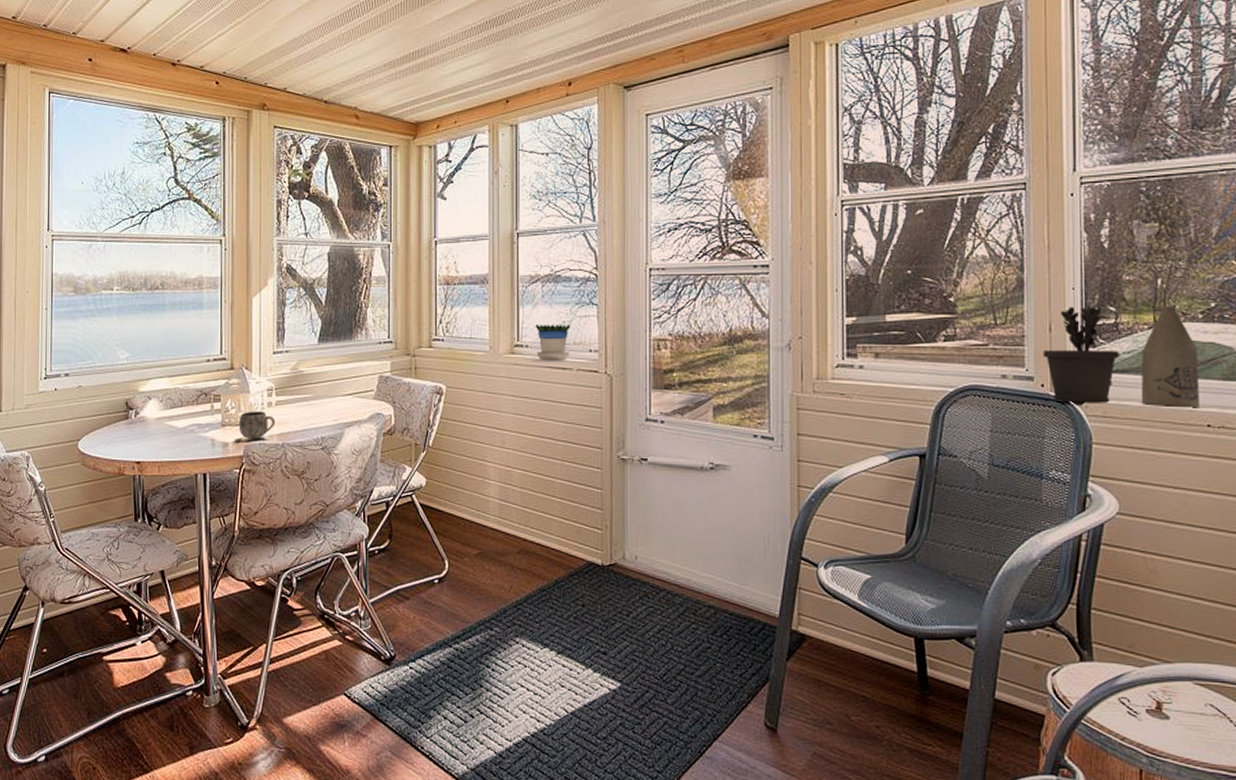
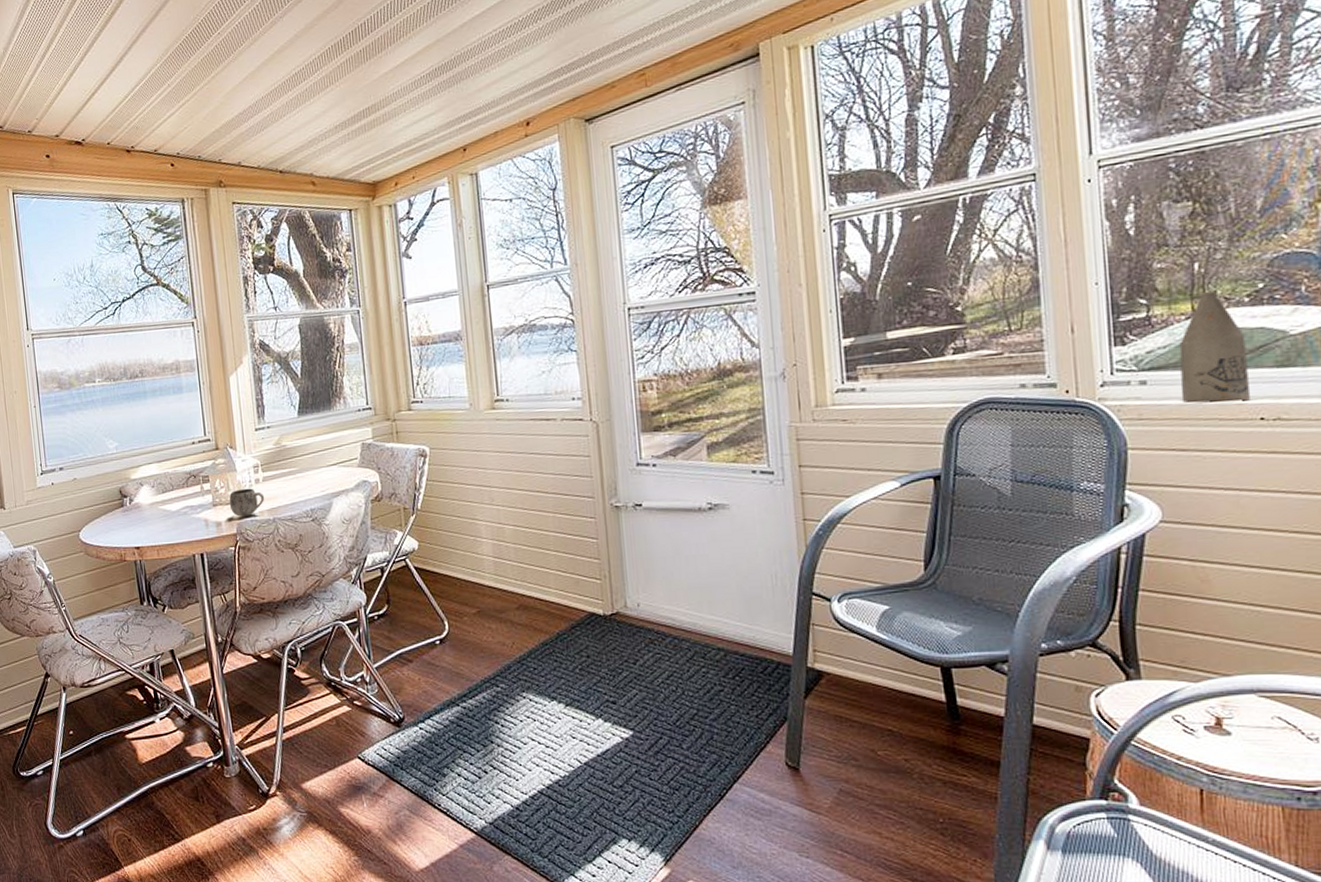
flowerpot: present [535,325,571,361] -> none [514,374,552,414]
flower pot: present [1043,305,1119,404] -> none [1066,300,1154,408]

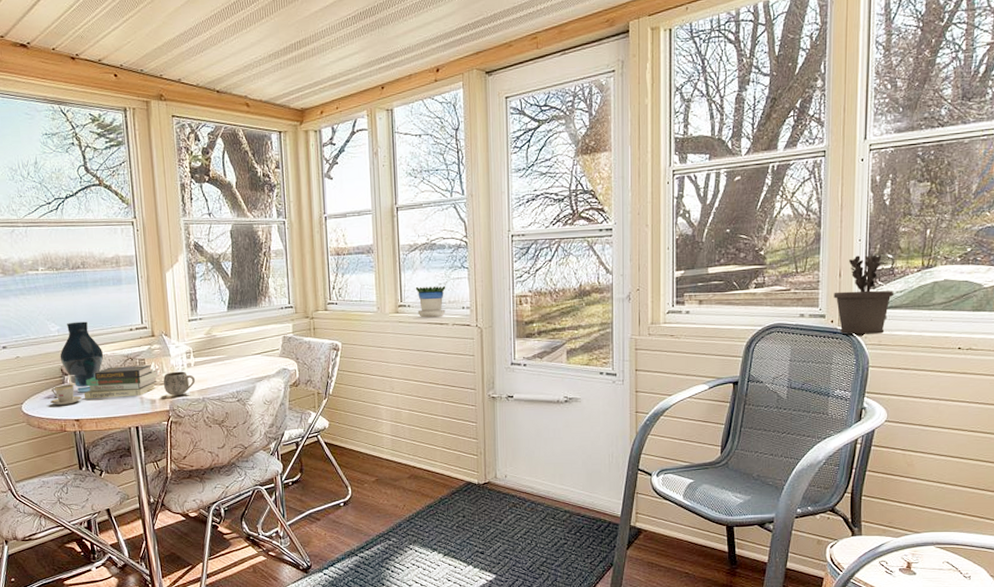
teacup: none [109,507,142,532] -> present [50,384,82,406]
vase: none [118,436,165,517] -> present [60,321,104,393]
books: none [144,483,224,524] -> present [83,365,159,400]
flowerpot: none [514,374,552,414] -> present [415,286,446,318]
flower pot: none [1066,300,1154,408] -> present [834,254,893,335]
decorative bottle: present [1179,290,1252,404] -> none [908,251,955,336]

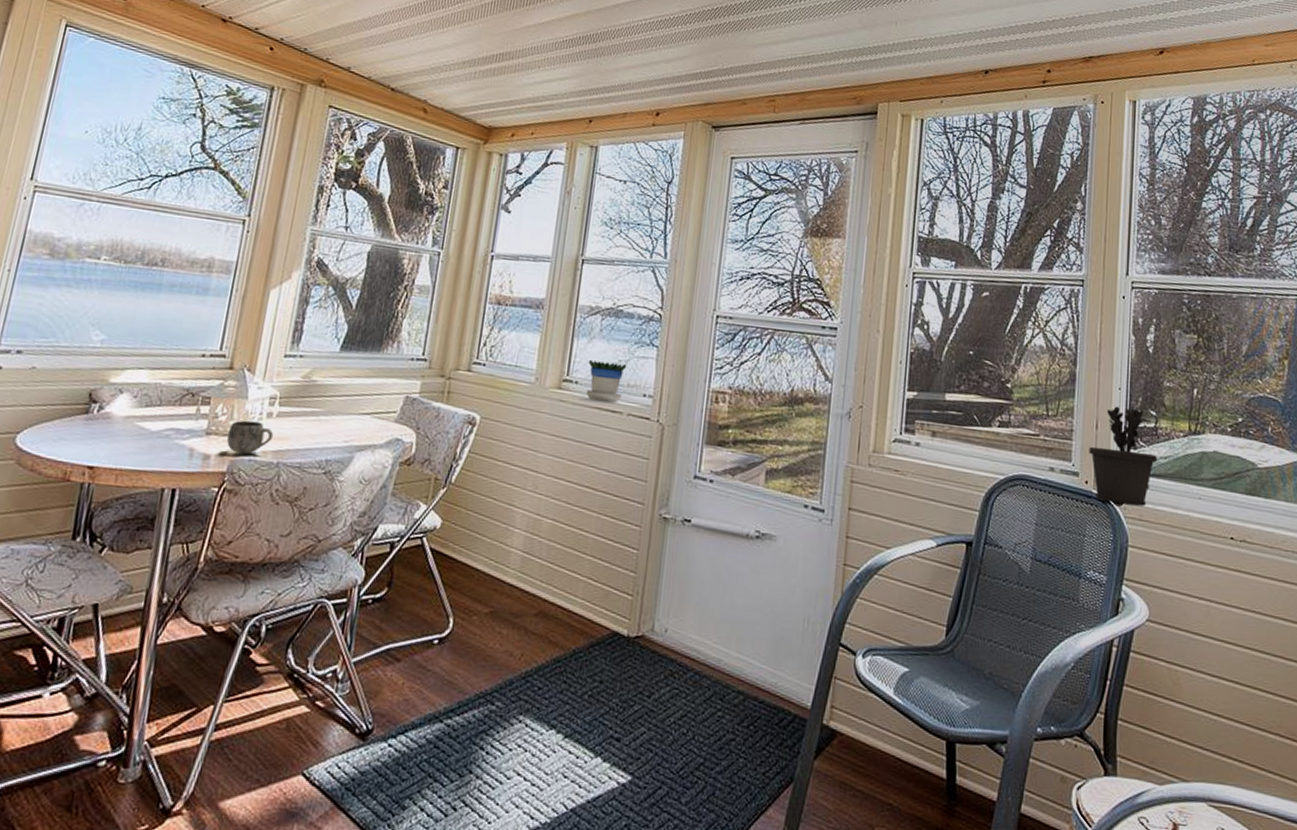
teacup: present [50,384,82,406] -> none [60,415,107,445]
vase: present [60,321,104,393] -> none [92,333,157,431]
books: present [83,365,159,400] -> none [110,400,226,447]

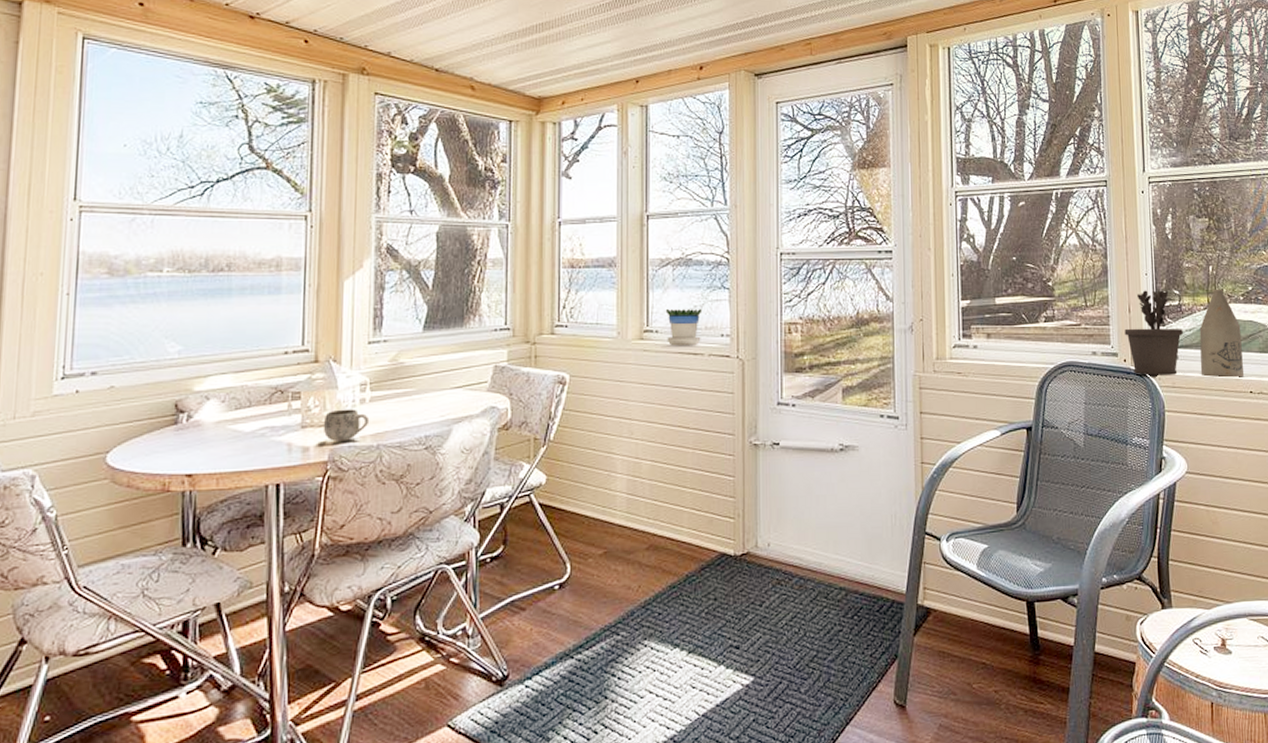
decorative bottle: none [1174,415,1226,520] -> present [1199,288,1245,378]

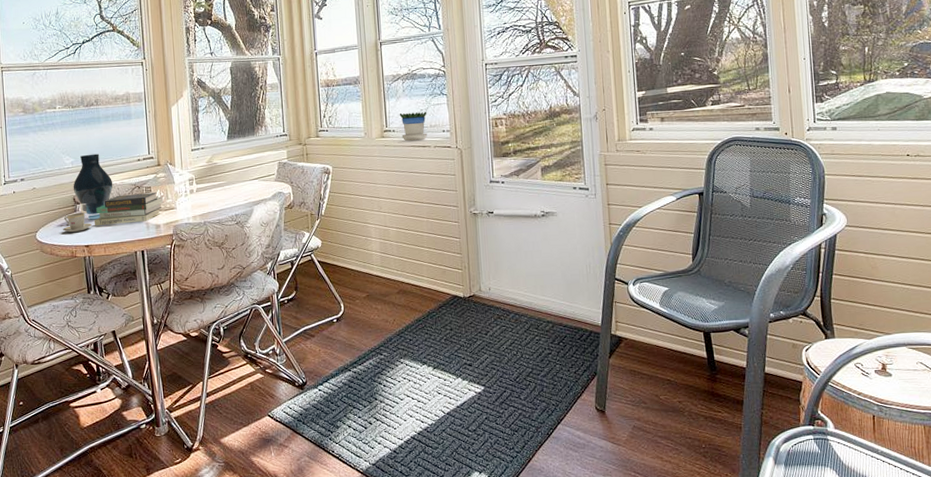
teacup: none [152,425,201,456] -> present [63,212,92,233]
vase: none [176,340,242,437] -> present [73,153,113,220]
books: none [204,400,319,447] -> present [94,192,164,226]
mug: present [323,409,370,443] -> none [167,197,198,221]
flower pot: present [1124,289,1183,376] -> none [785,71,841,146]
decorative bottle: present [1199,288,1245,378] -> none [856,66,901,144]

